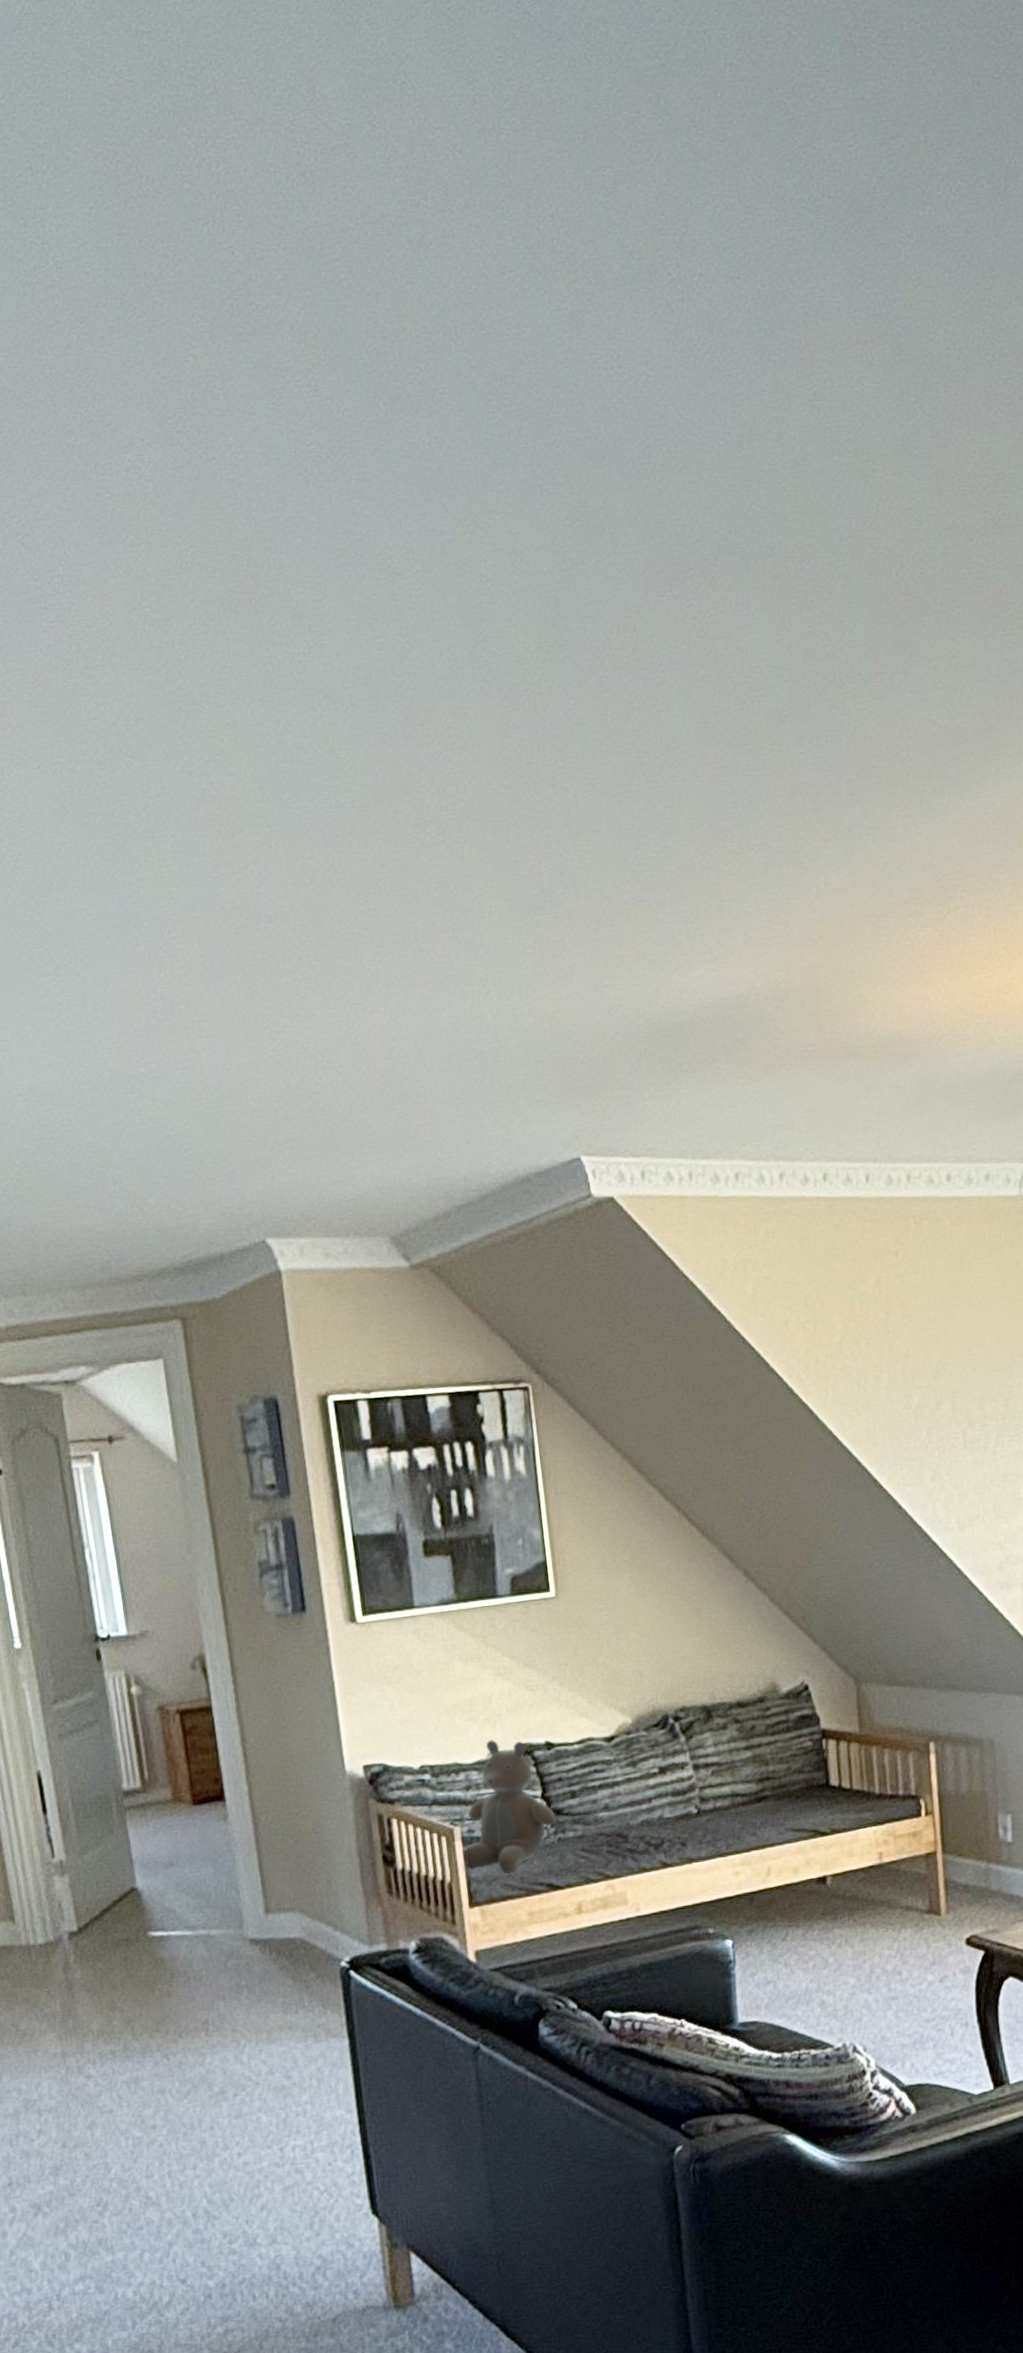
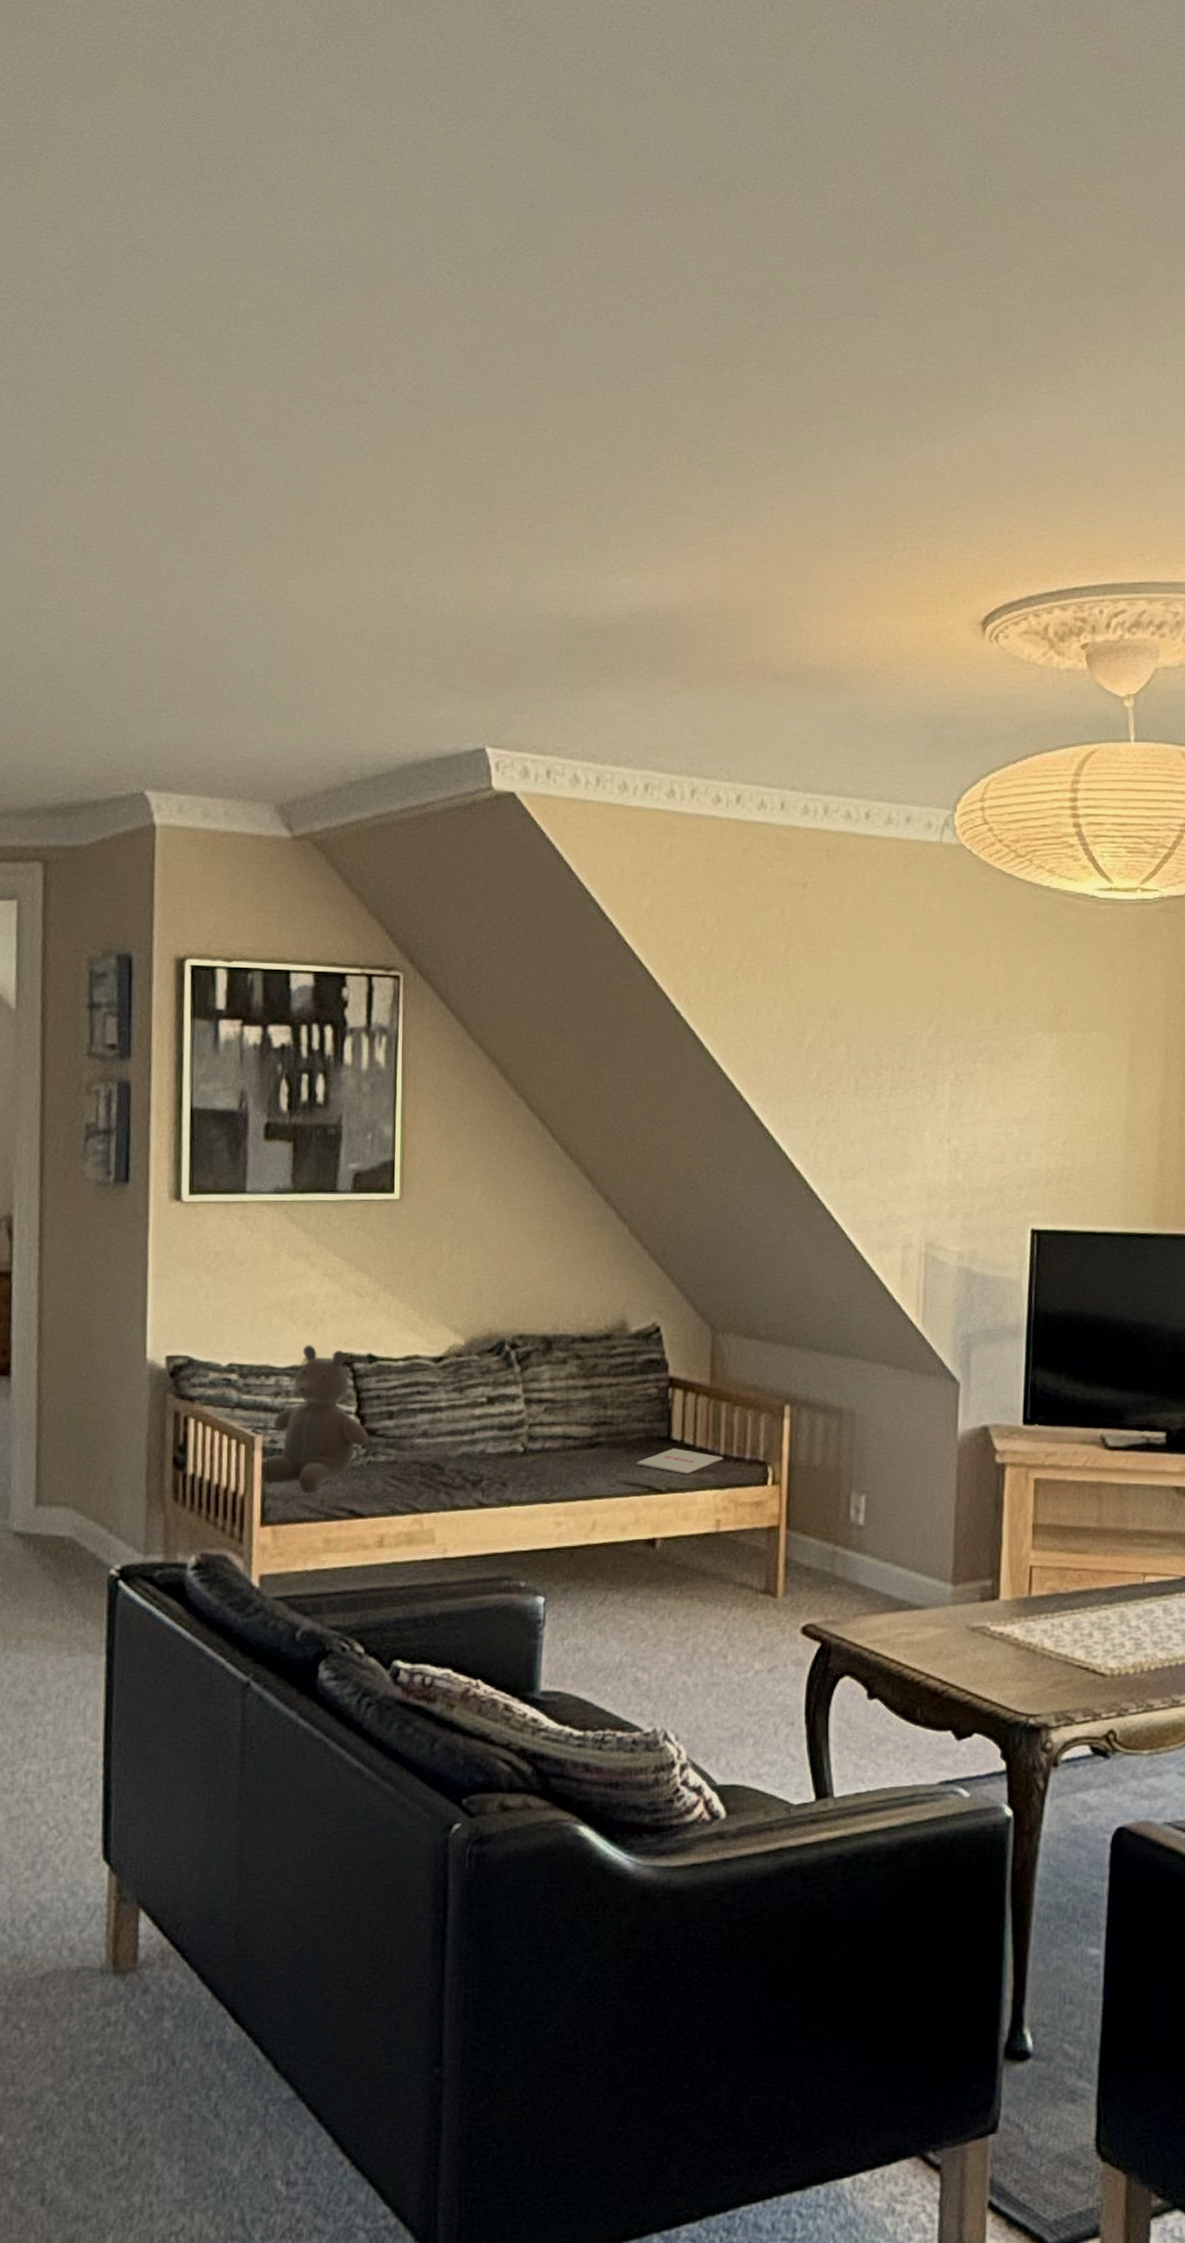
magazine: none [800,1793,880,1816] -> present [636,1448,724,1475]

